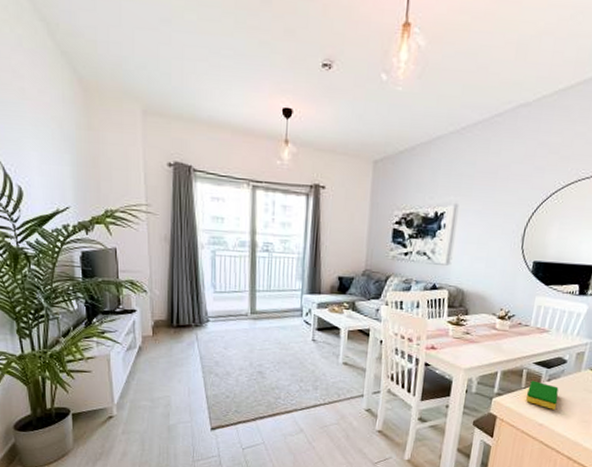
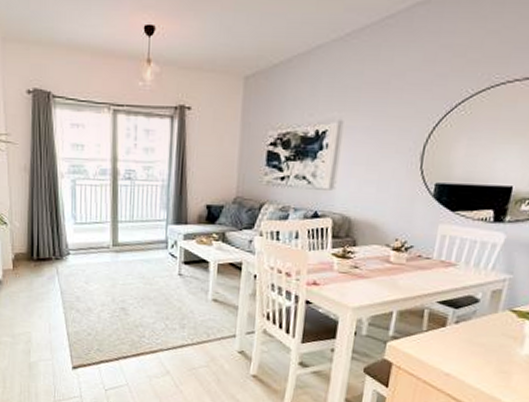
dish sponge: present [525,380,559,410] -> none [427,322,470,357]

